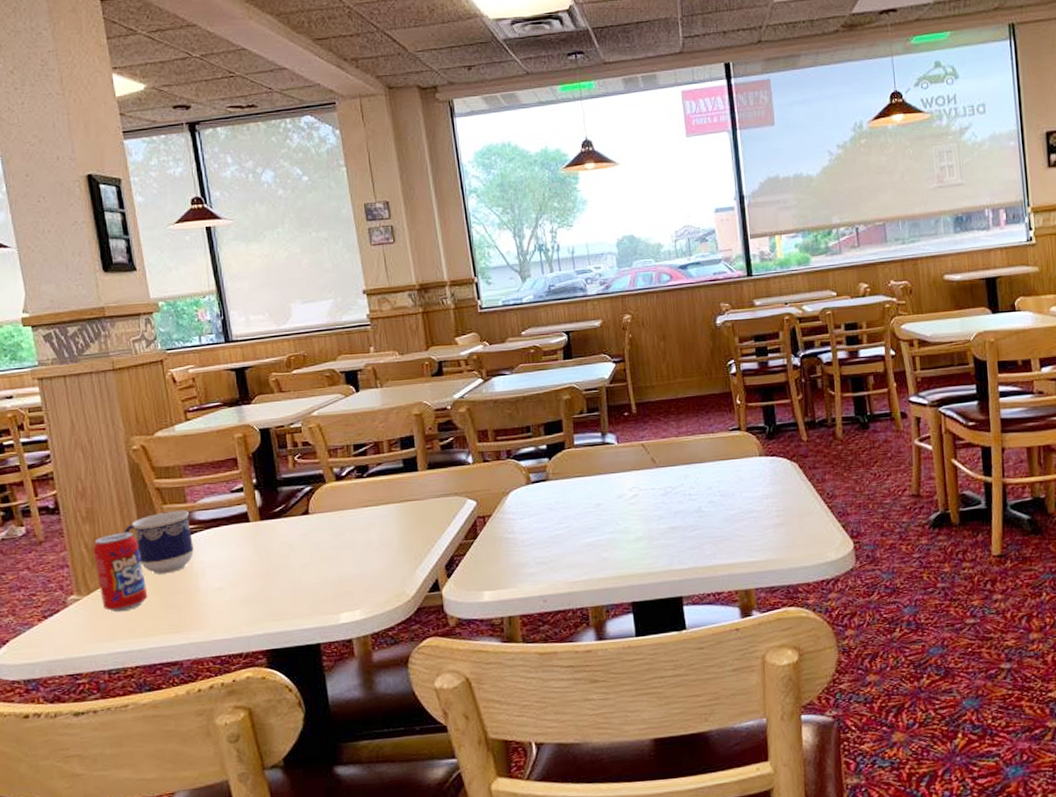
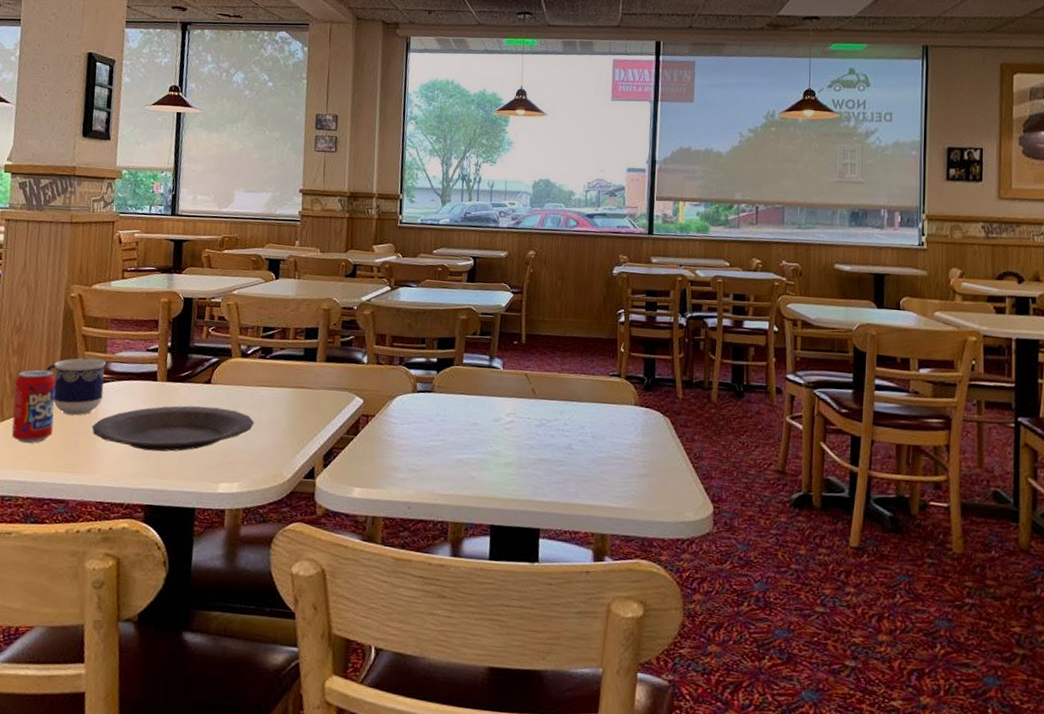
plate: none [189,537,365,596] -> present [91,405,255,452]

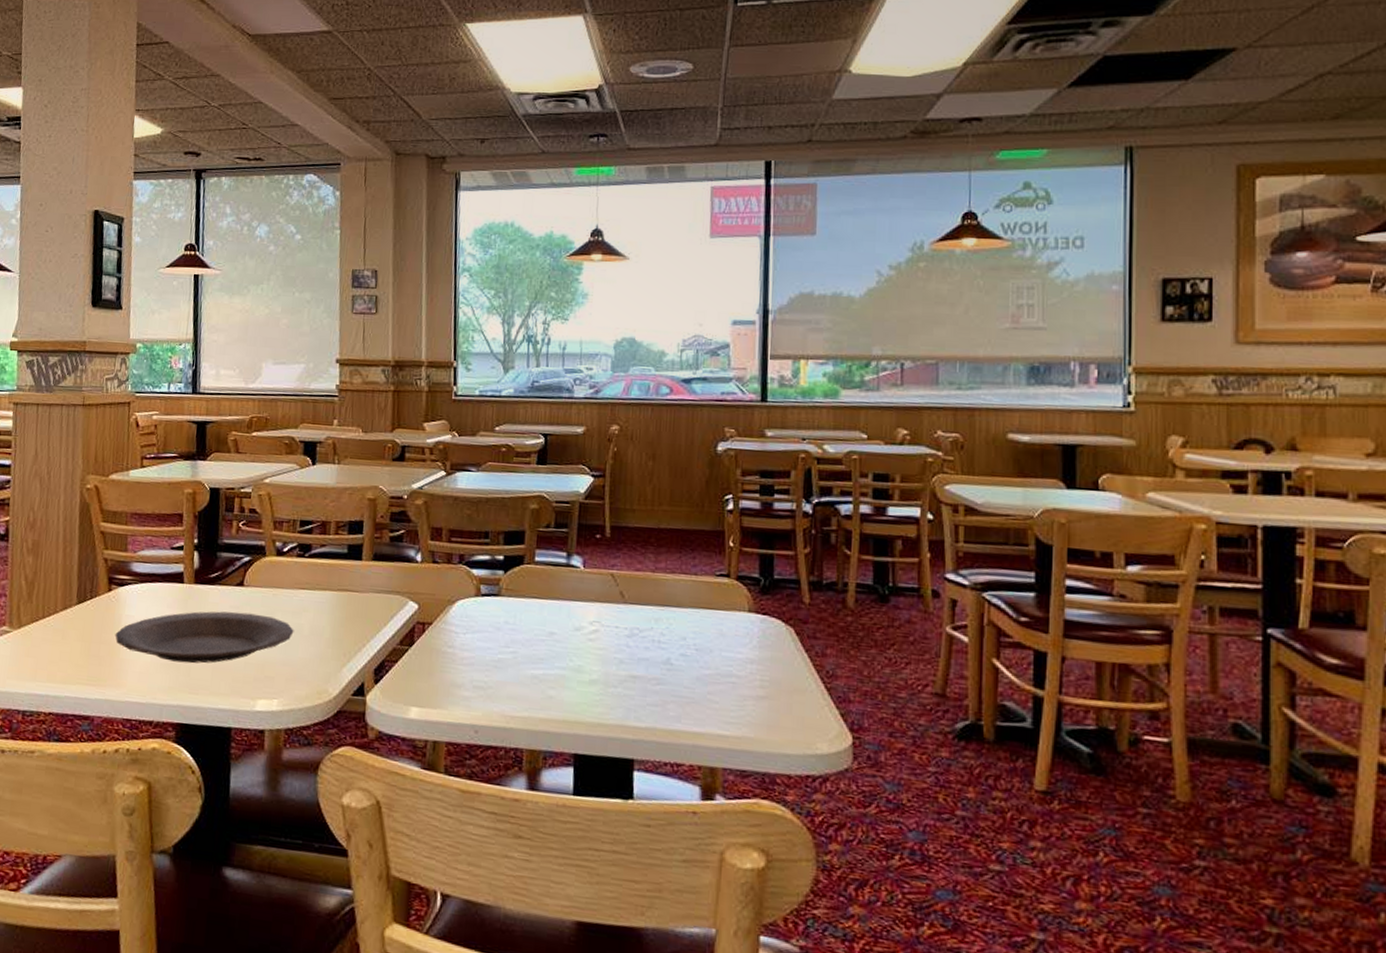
beverage can: present [11,369,56,444] -> none [30,570,75,653]
cup: present [46,358,106,416] -> none [63,557,127,622]

